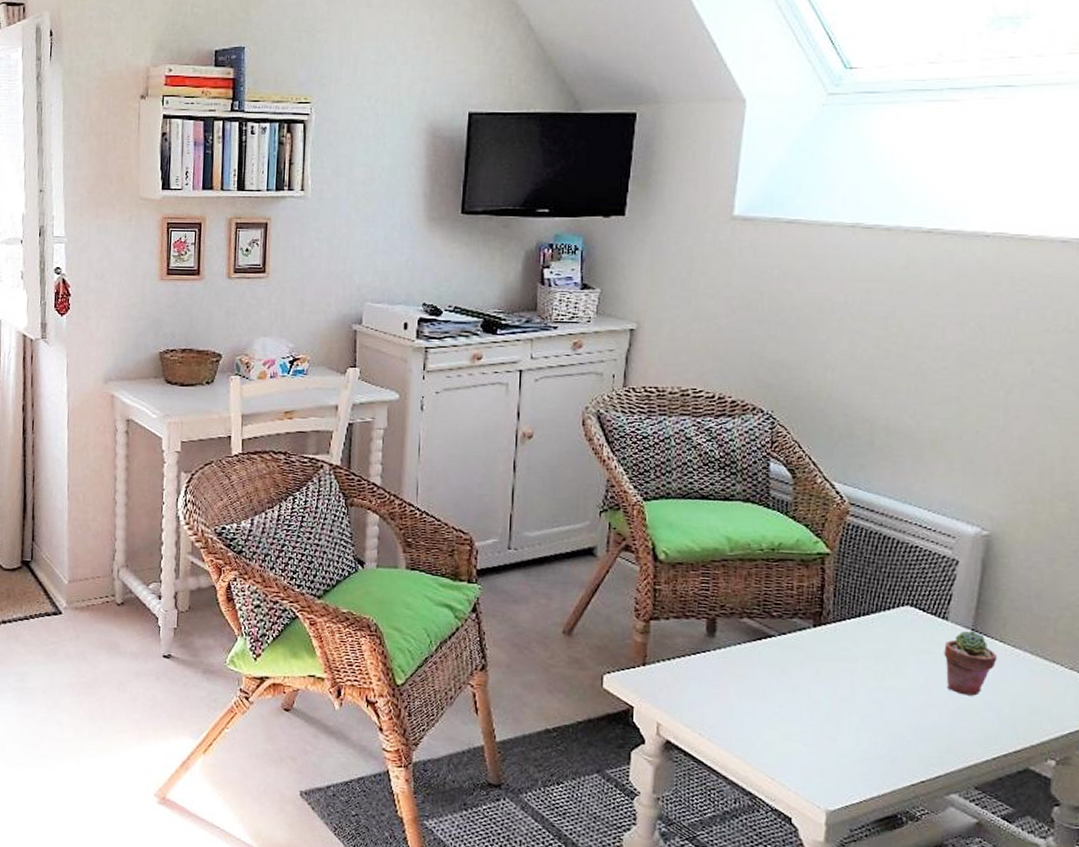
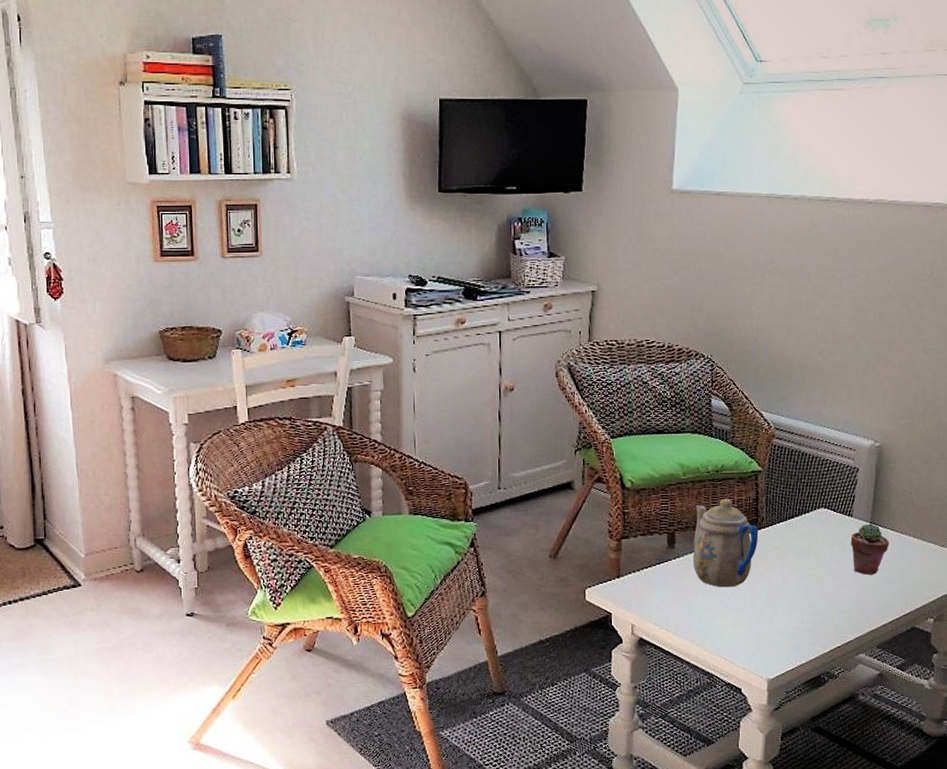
teapot: none [737,583,823,692] -> present [693,499,758,588]

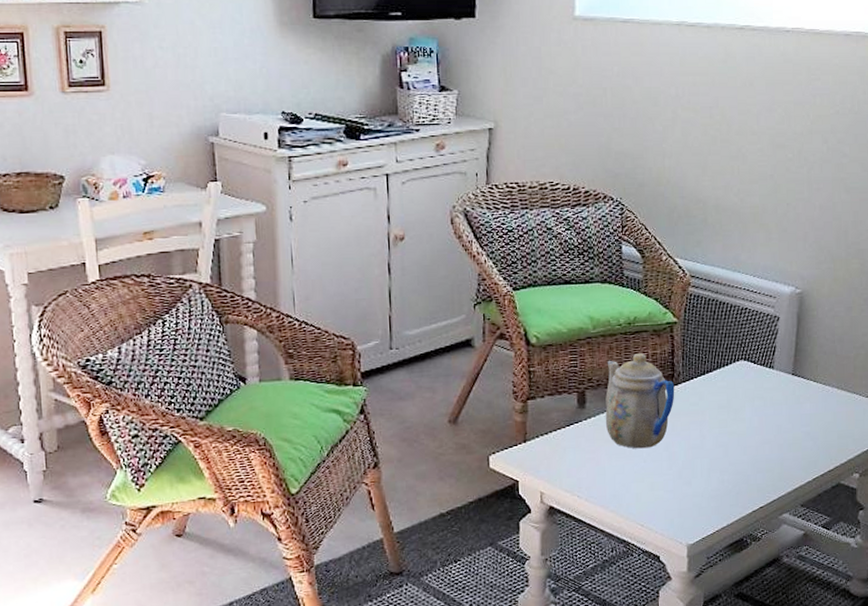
potted succulent: present [850,523,890,575] -> none [772,375,813,430]

